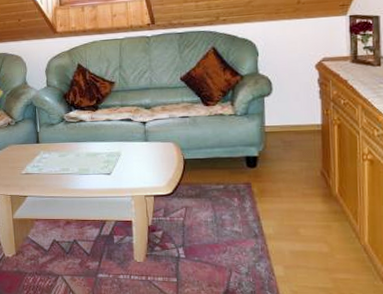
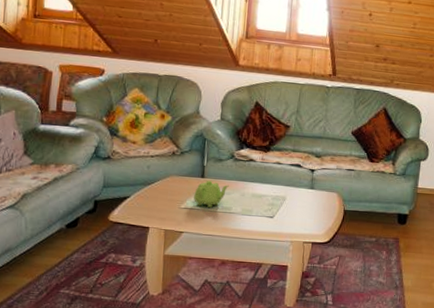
teapot: none [32,145,63,171] -> present [194,180,229,208]

